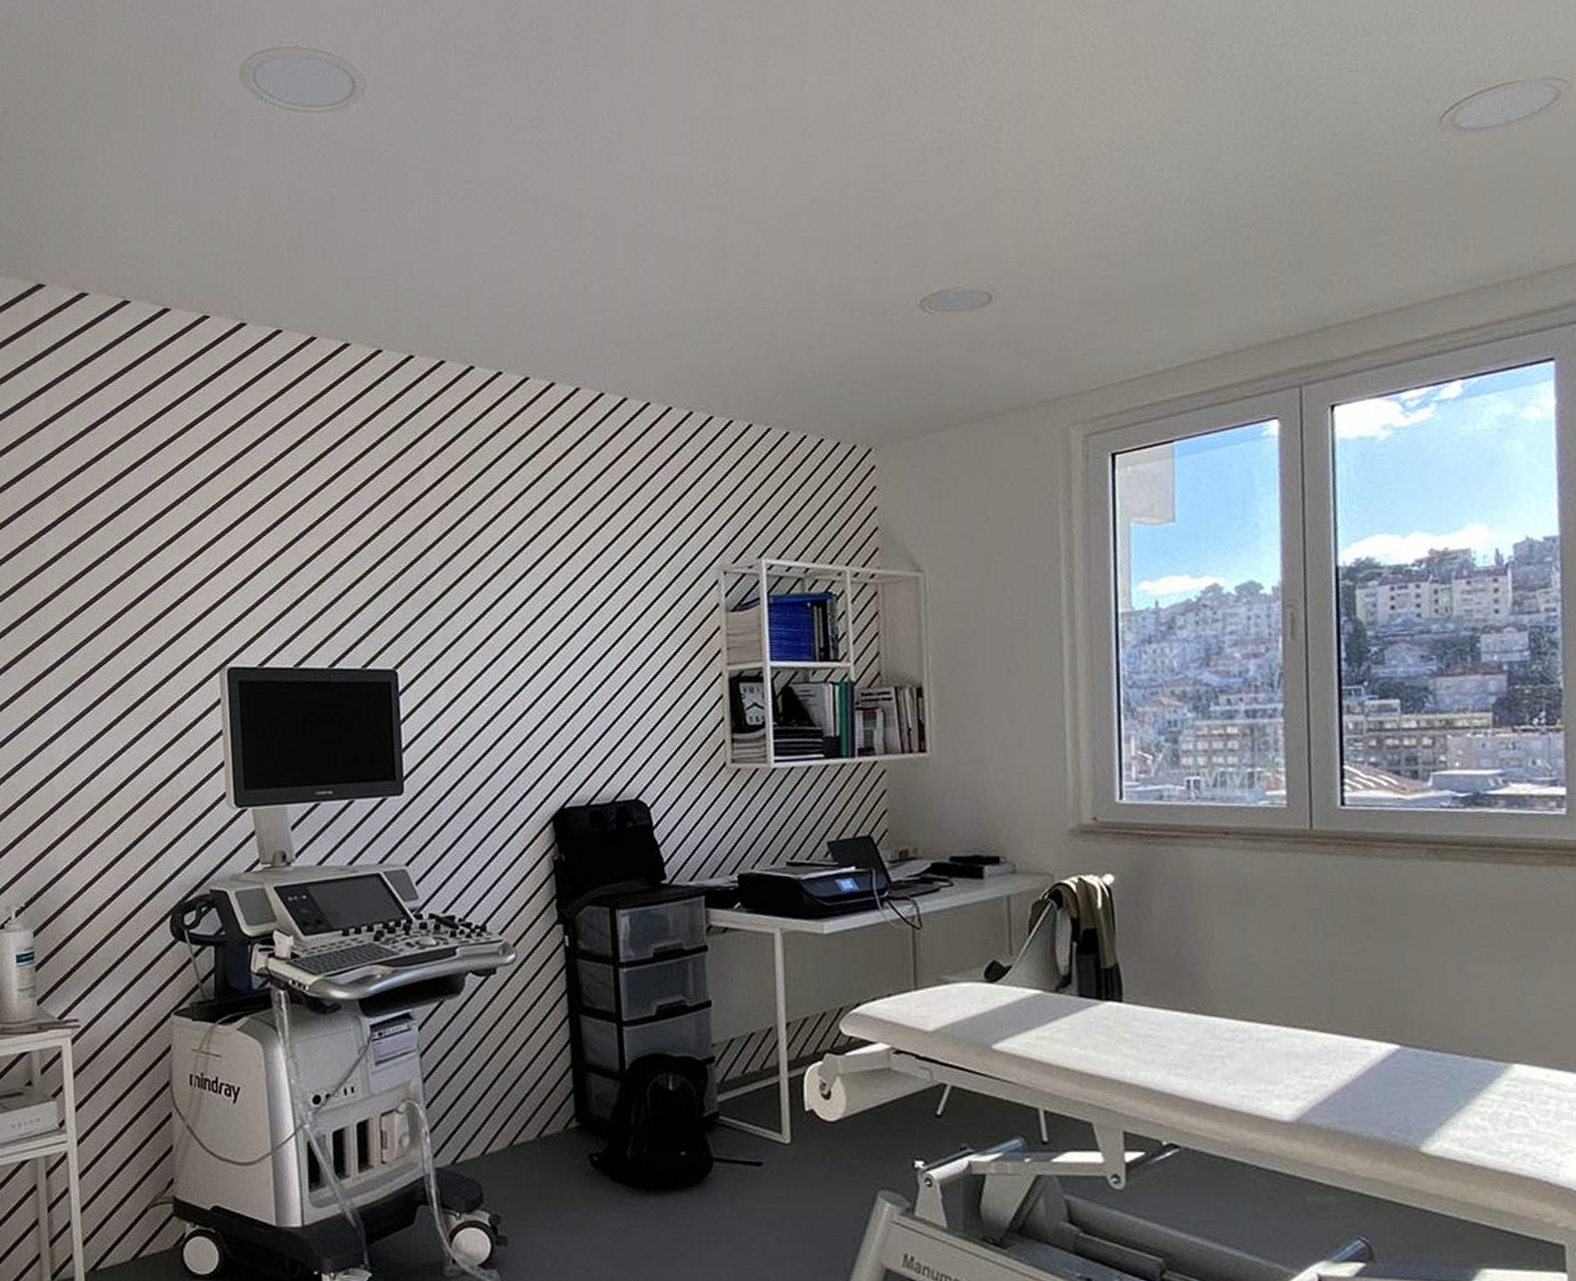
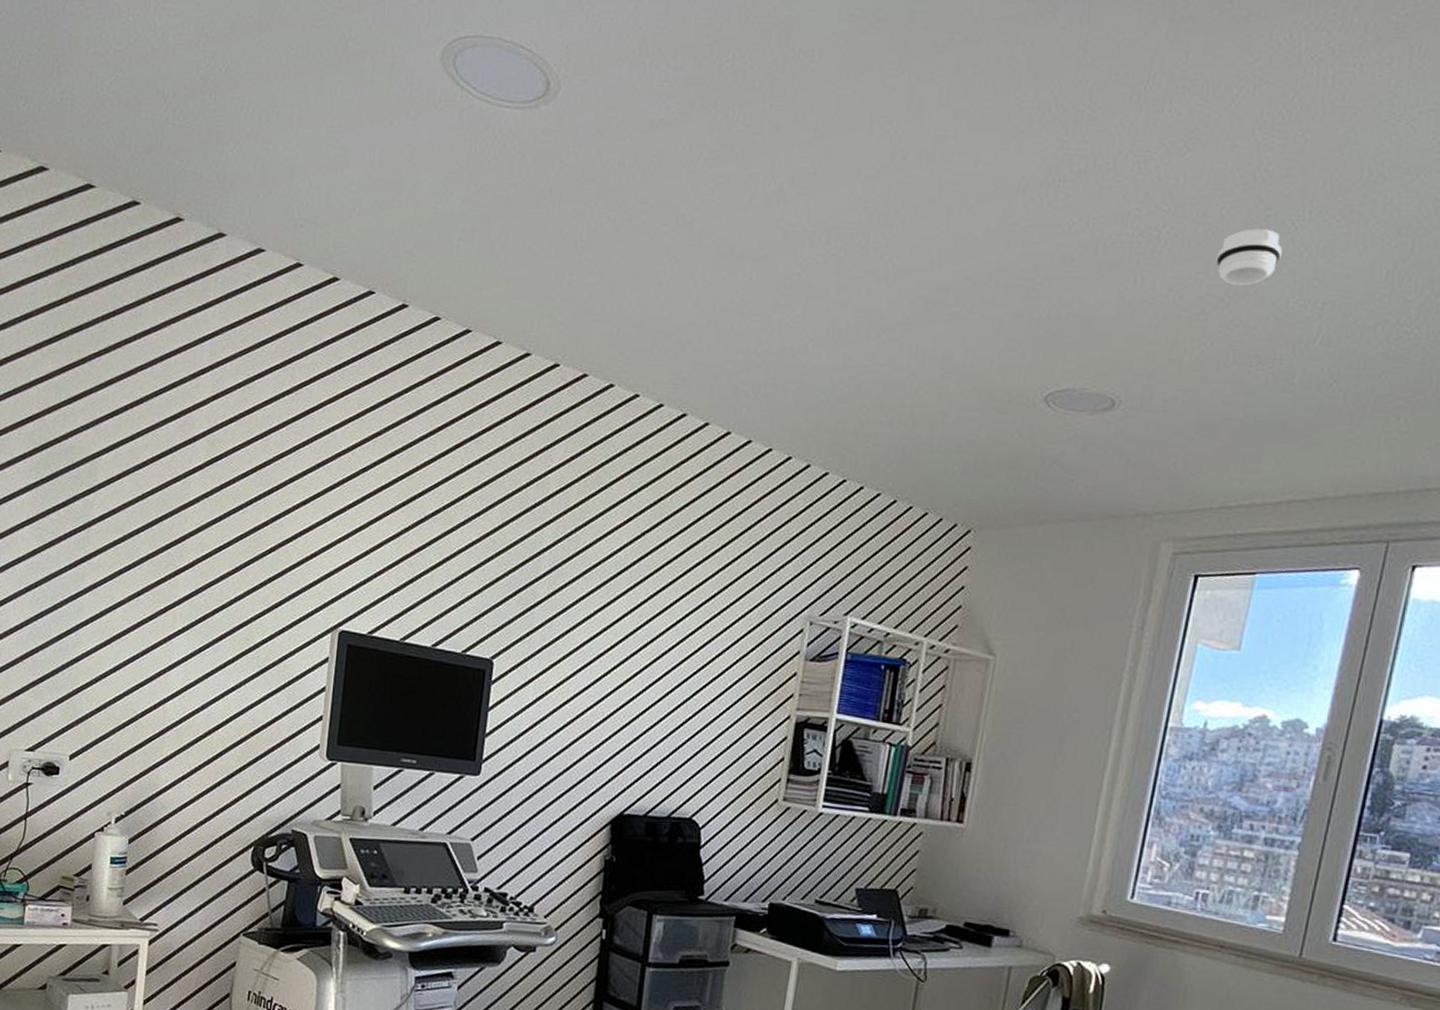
smoke detector: none [1062,102,1127,161] -> present [1216,229,1282,285]

